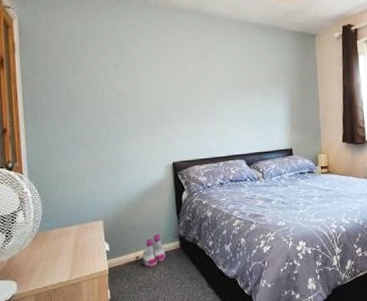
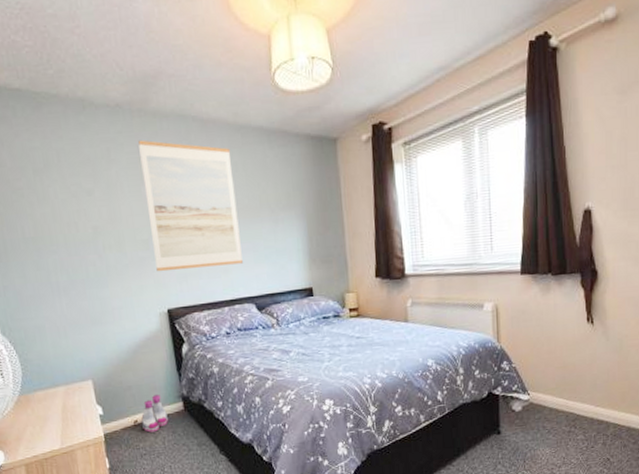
wall art: none [160,28,237,132] -> present [138,140,243,272]

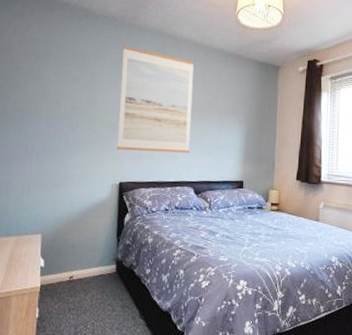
boots: present [141,395,169,433] -> none [76,255,101,289]

